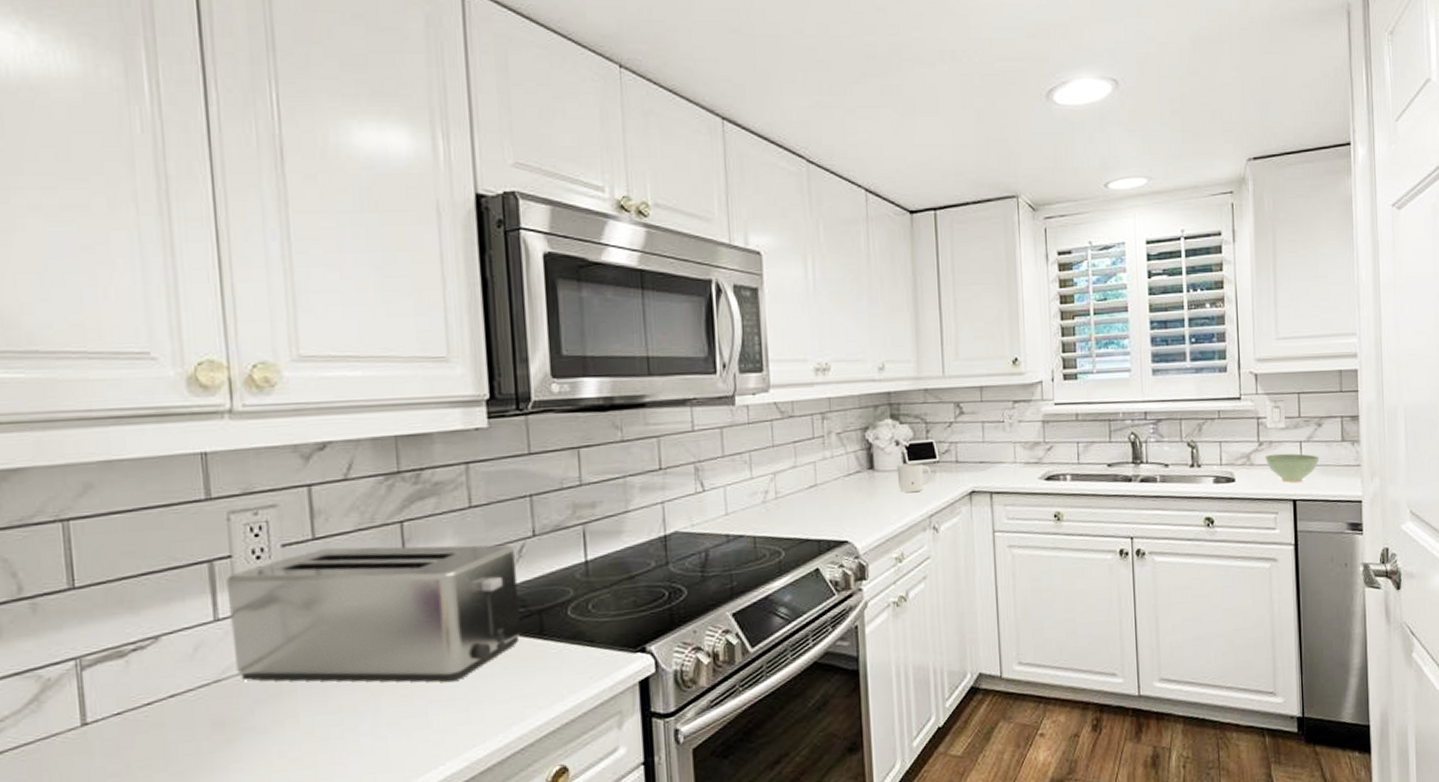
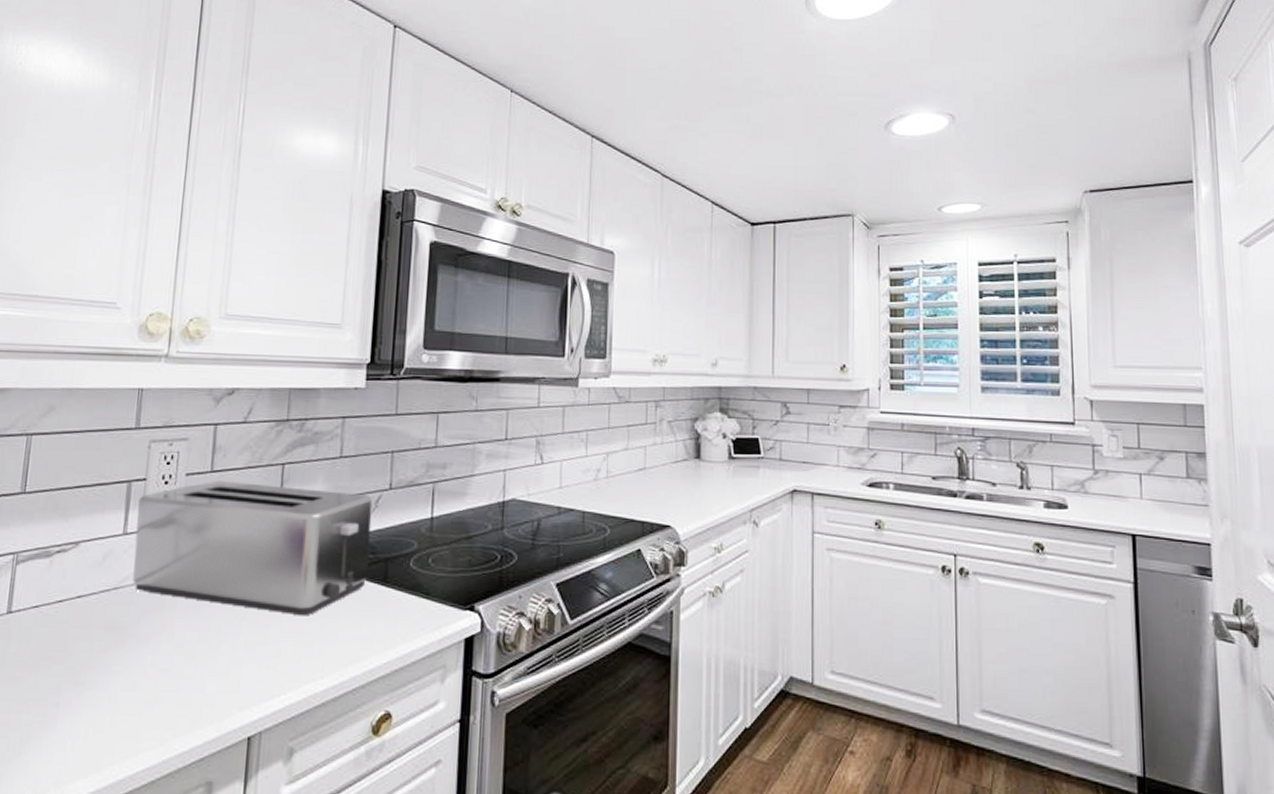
mug: present [896,463,932,493] -> none [722,456,755,486]
bowl: present [1265,453,1320,483] -> none [1101,484,1162,517]

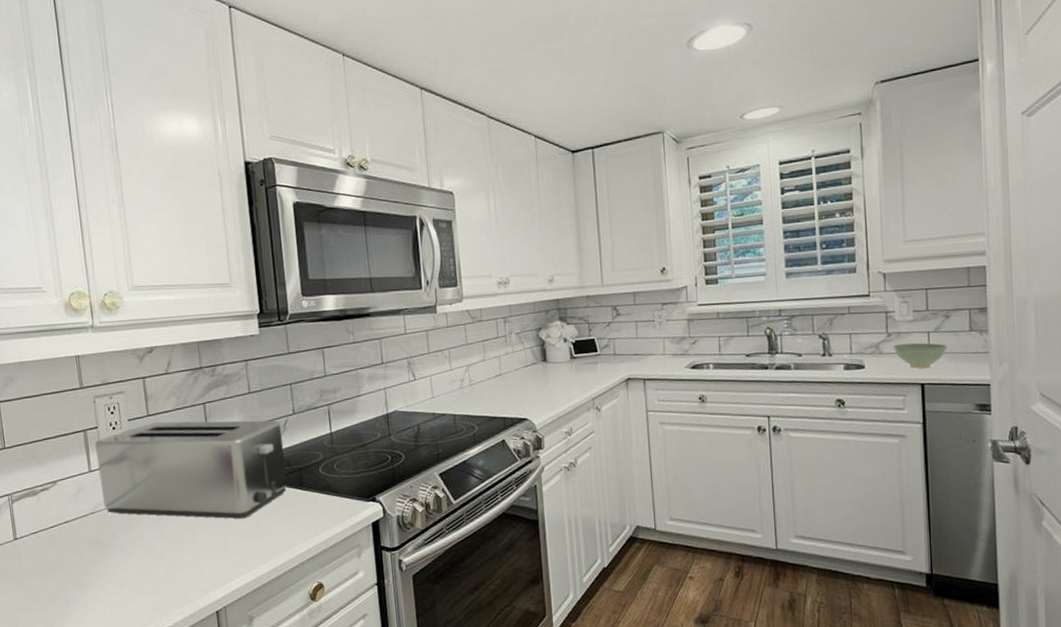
bowl: none [1101,484,1162,517] -> present [894,342,947,369]

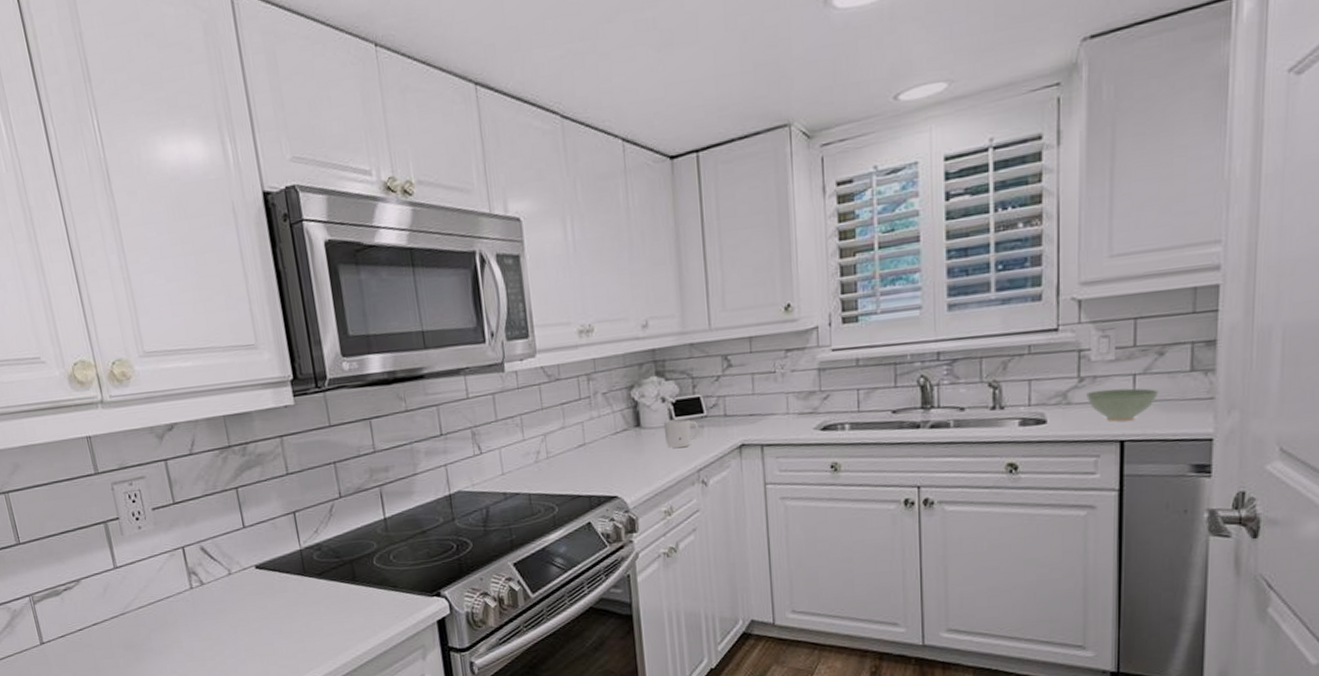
toaster: present [95,420,287,519] -> none [117,505,338,619]
mug: none [565,356,594,380] -> present [663,418,700,449]

